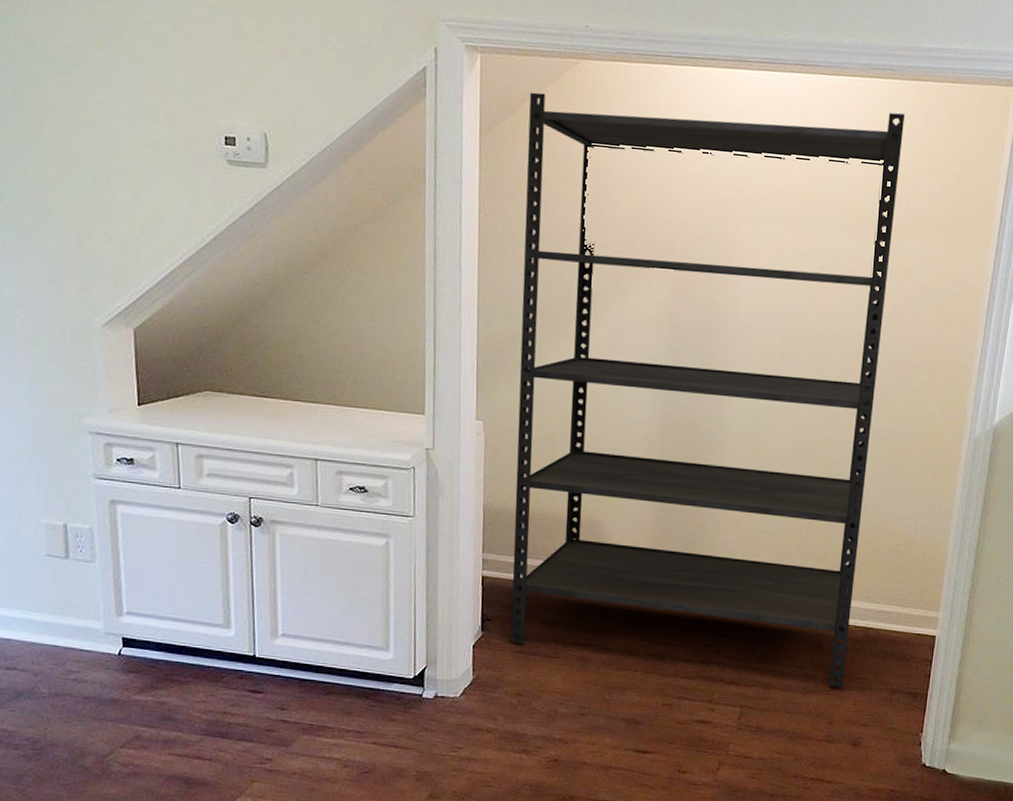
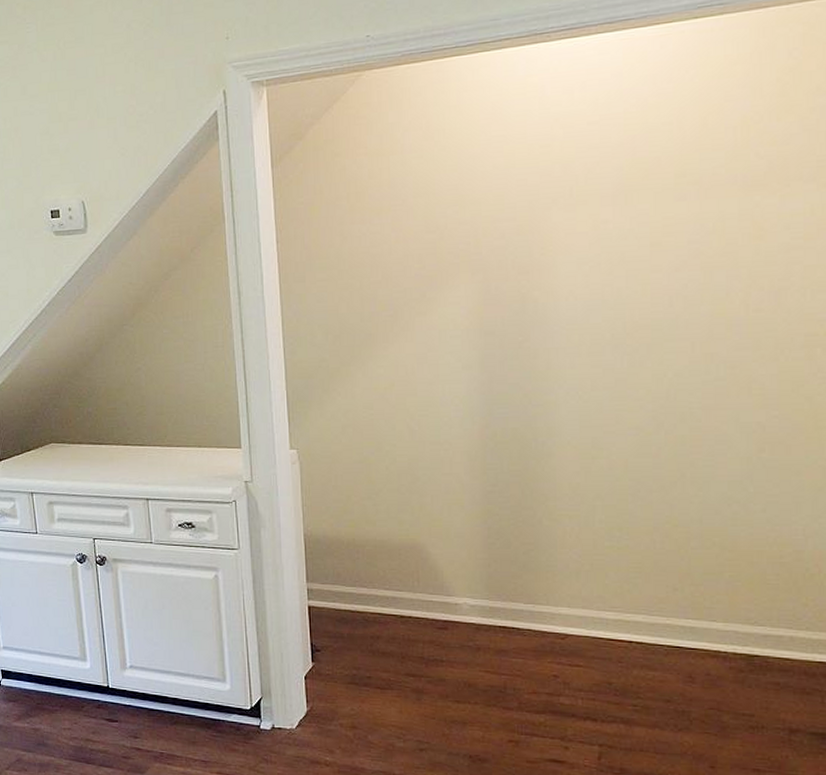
shelving unit: present [510,92,905,688] -> none [316,50,743,726]

